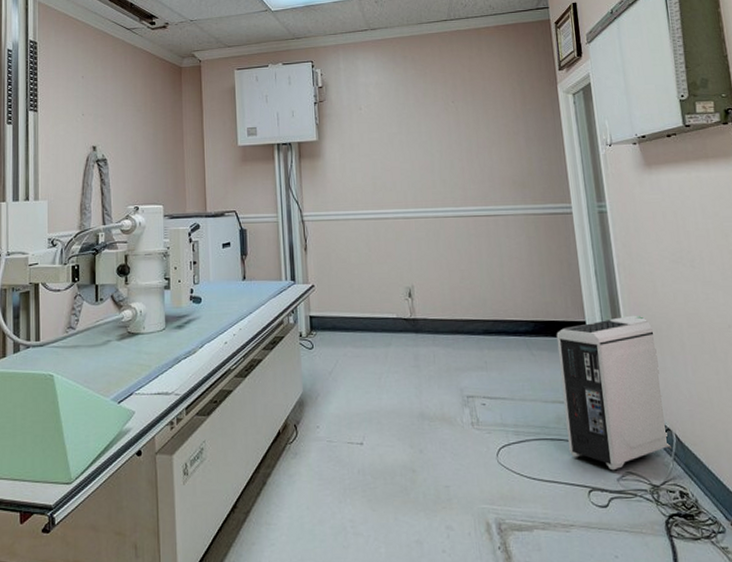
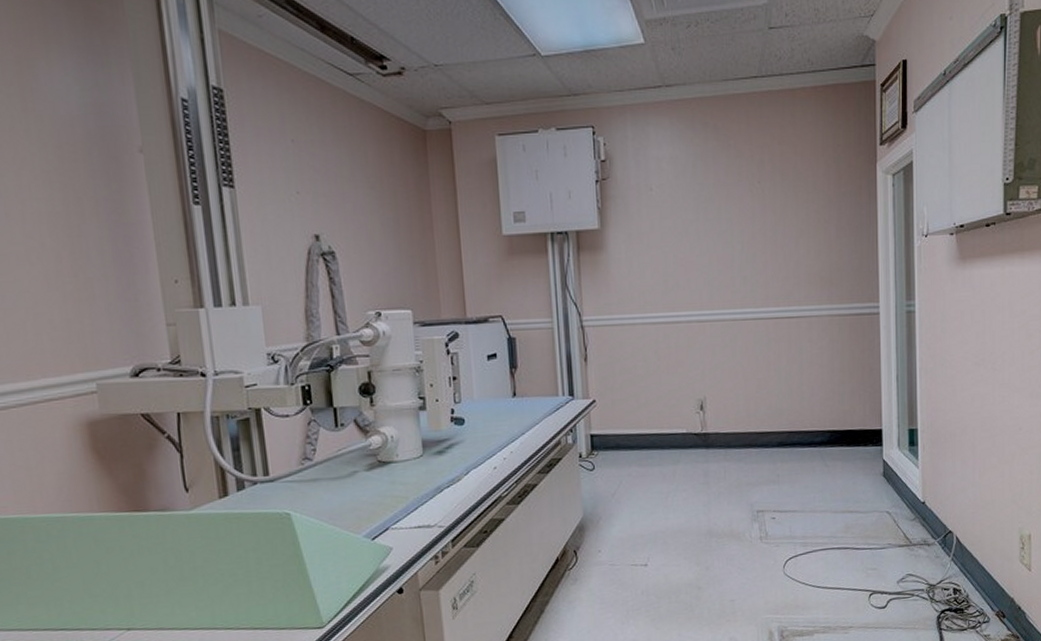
air purifier: present [556,315,674,471] -> none [851,420,953,574]

